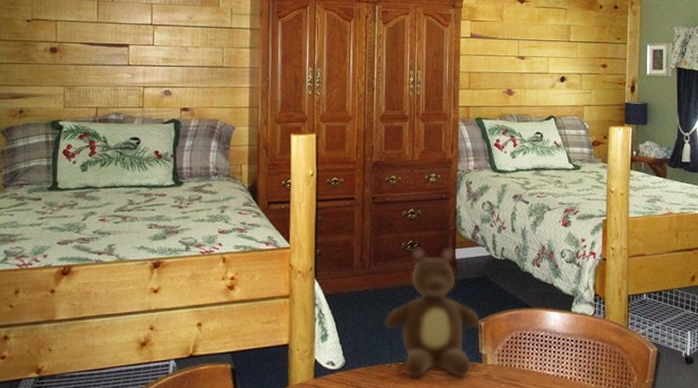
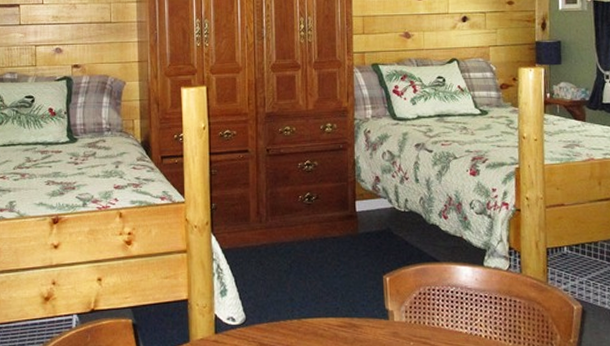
teddy bear: present [385,246,480,378] -> none [285,198,384,335]

